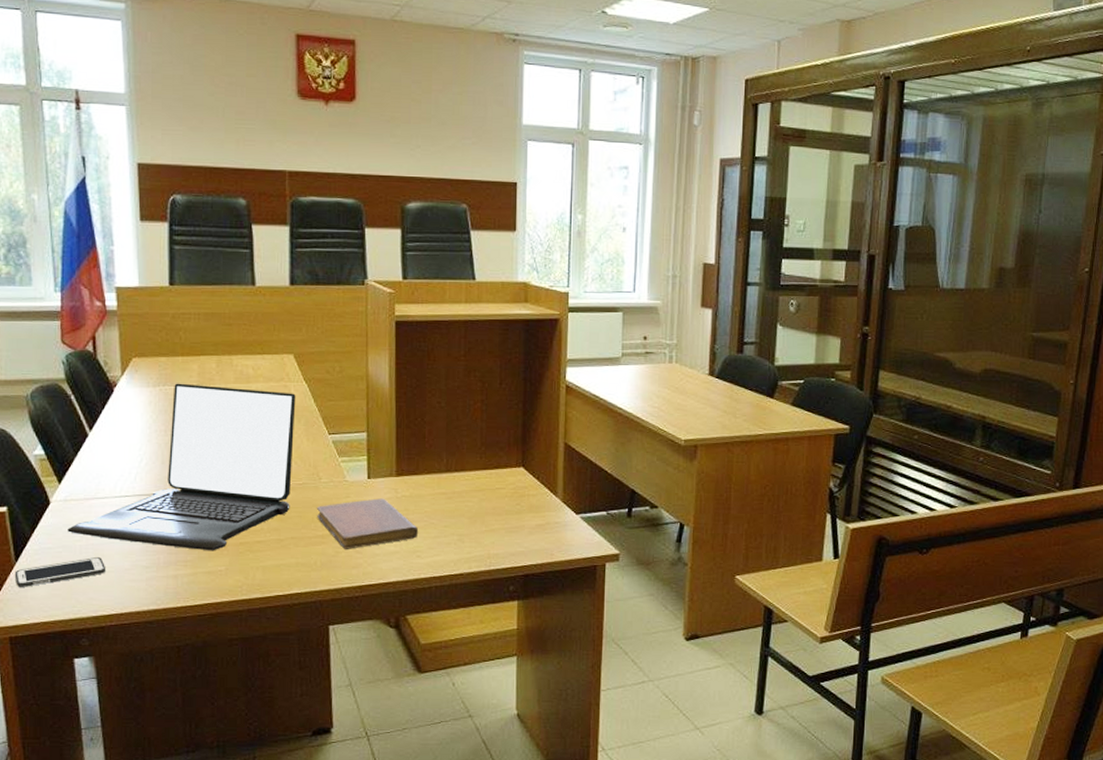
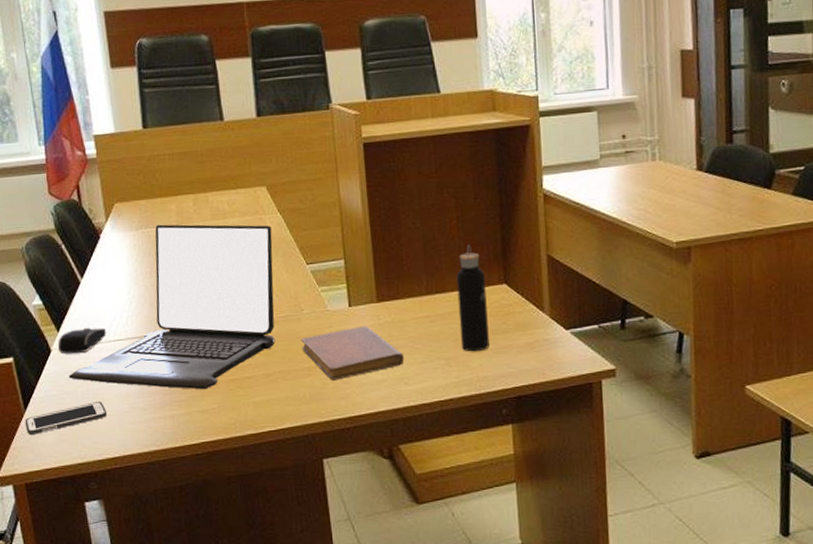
computer mouse: none [59,481,113,508] -> present [58,327,107,354]
water bottle: none [475,427,504,530] -> present [456,245,489,352]

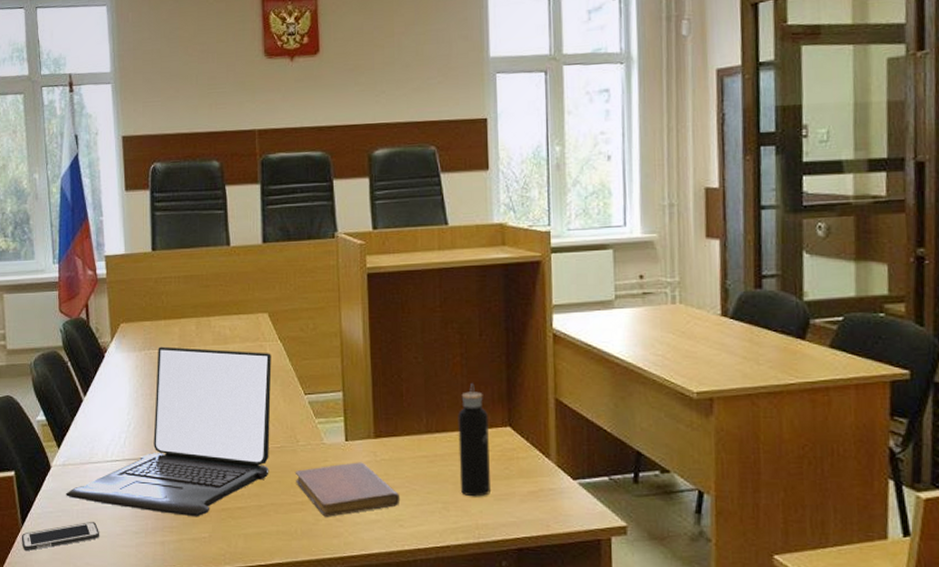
computer mouse: present [58,327,107,354] -> none [58,446,105,472]

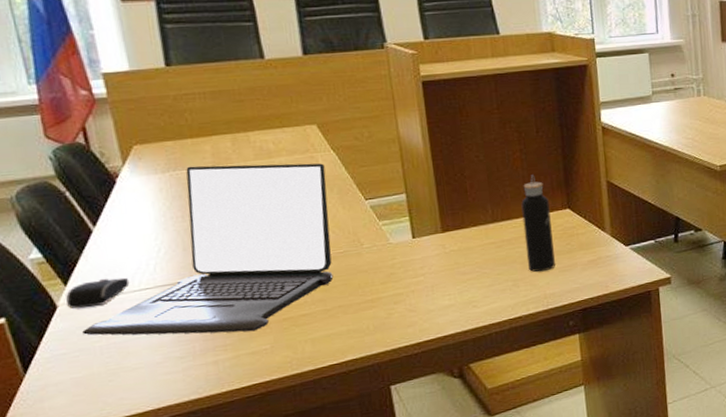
cell phone: present [21,522,100,551] -> none [25,355,135,400]
computer mouse: none [58,446,105,472] -> present [66,277,130,309]
notebook: present [294,462,401,517] -> none [361,255,472,310]

